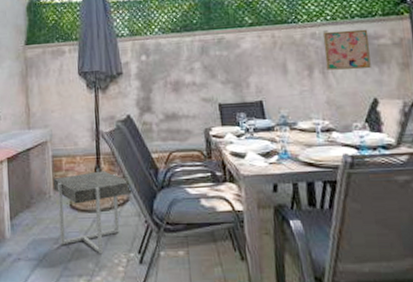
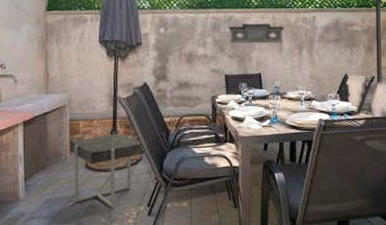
decorative wall panel: none [219,43,288,68] -> present [228,24,284,44]
wall art: present [322,29,371,70] -> none [312,17,346,50]

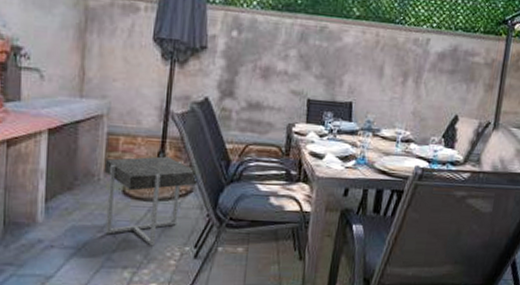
decorative wall panel: present [228,24,284,44] -> none [318,37,389,68]

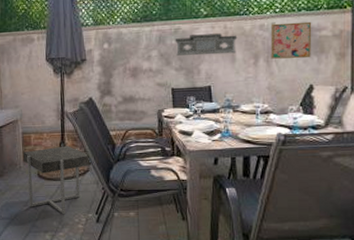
decorative wall panel: none [318,37,389,68] -> present [175,33,238,56]
wall art: none [420,39,467,85] -> present [270,21,312,59]

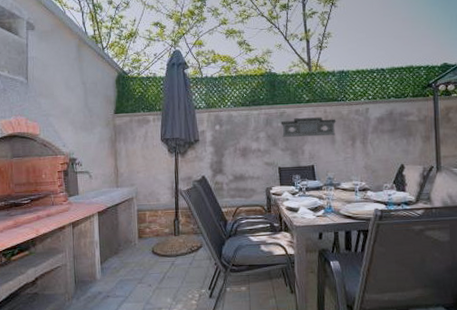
side table: present [23,146,92,215] -> none [138,222,205,291]
wall art: present [270,21,312,59] -> none [365,107,401,141]

